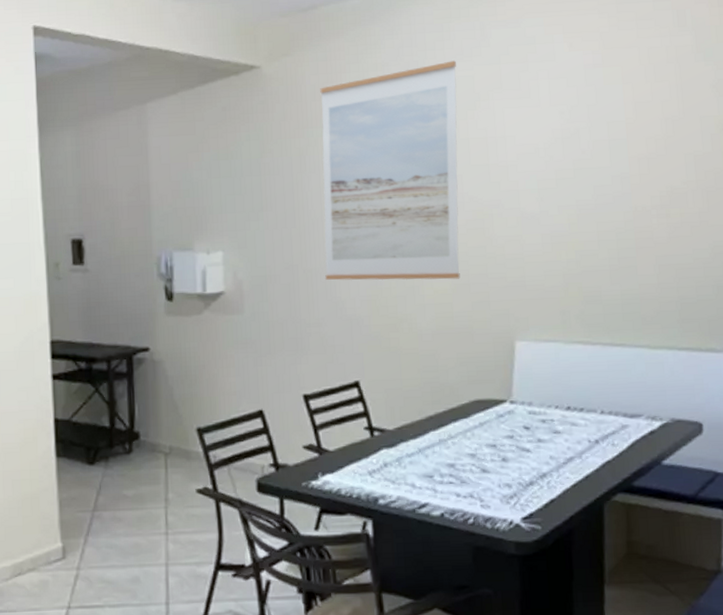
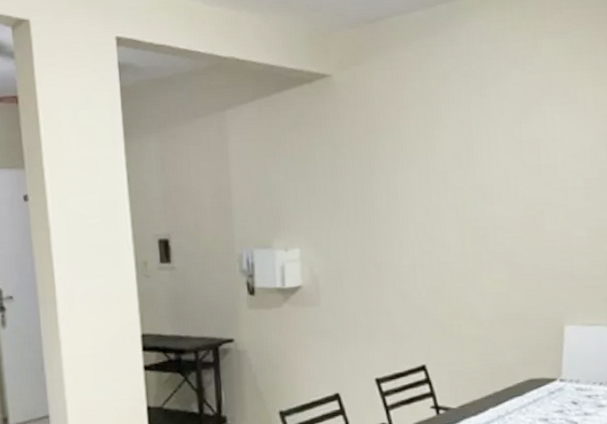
wall art: present [320,60,460,281] -> none [387,69,515,274]

